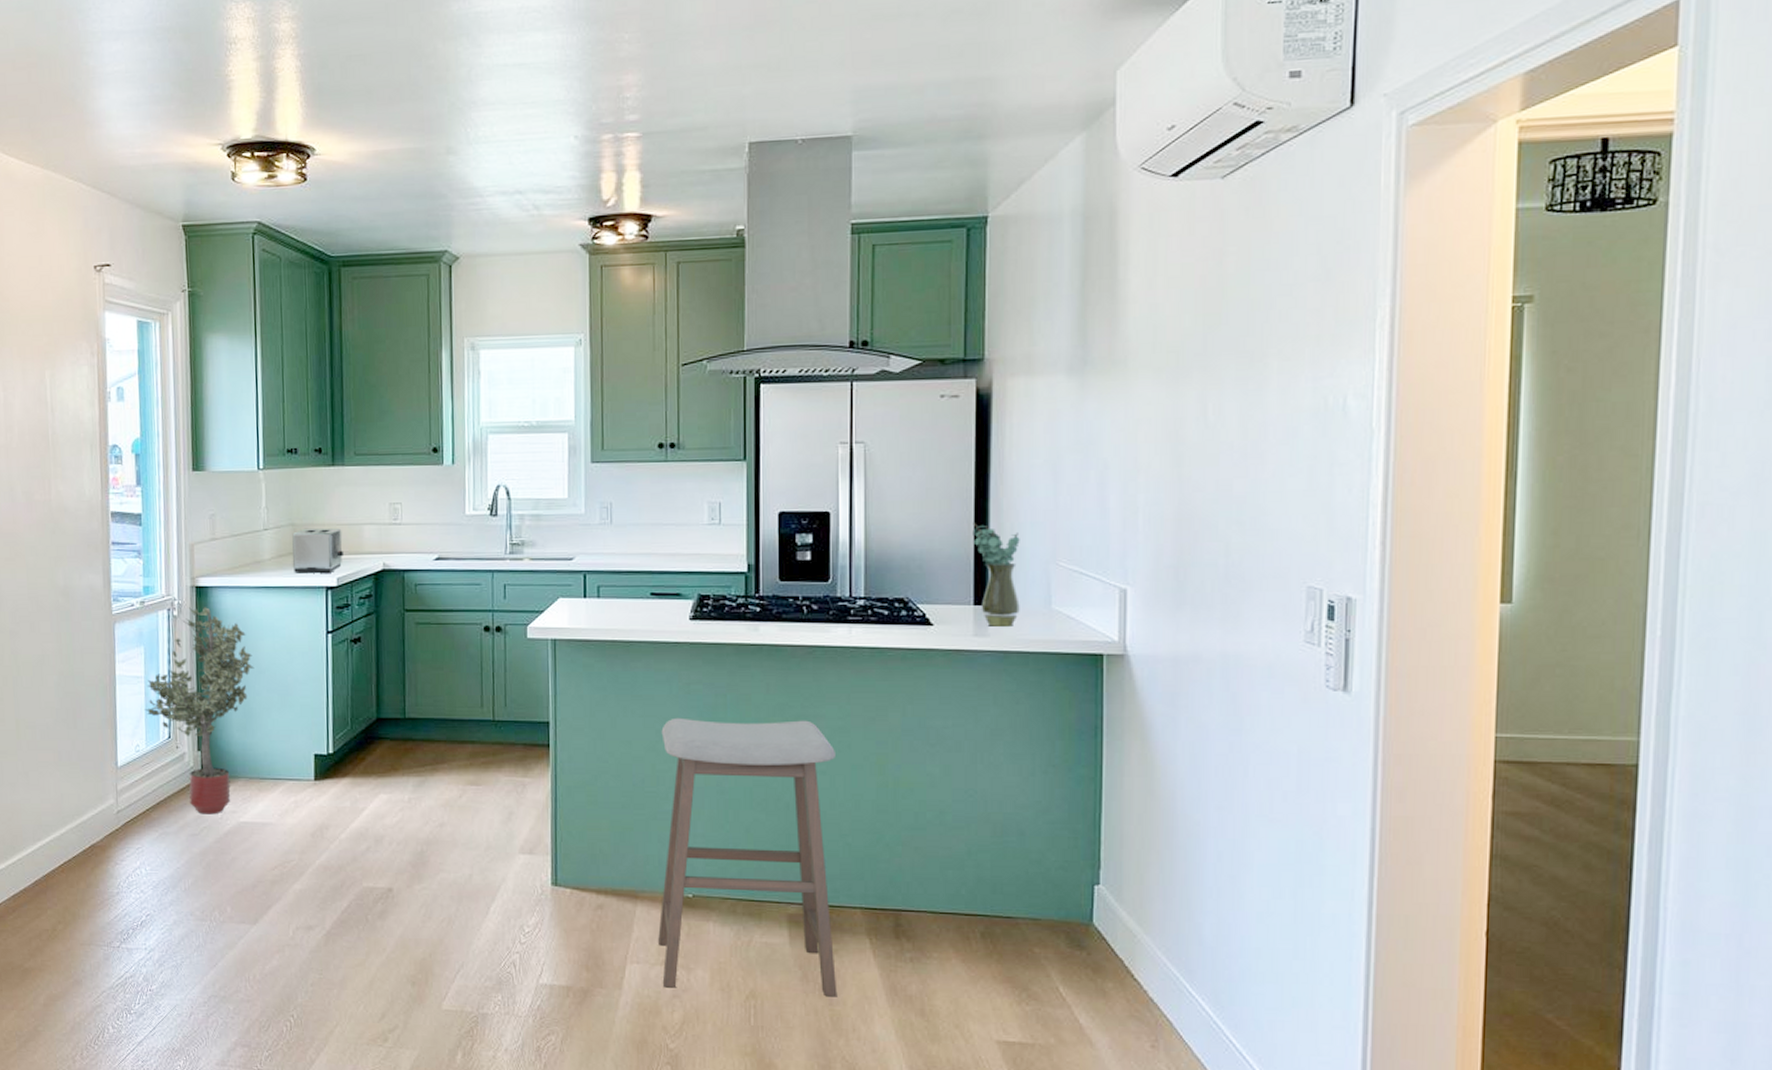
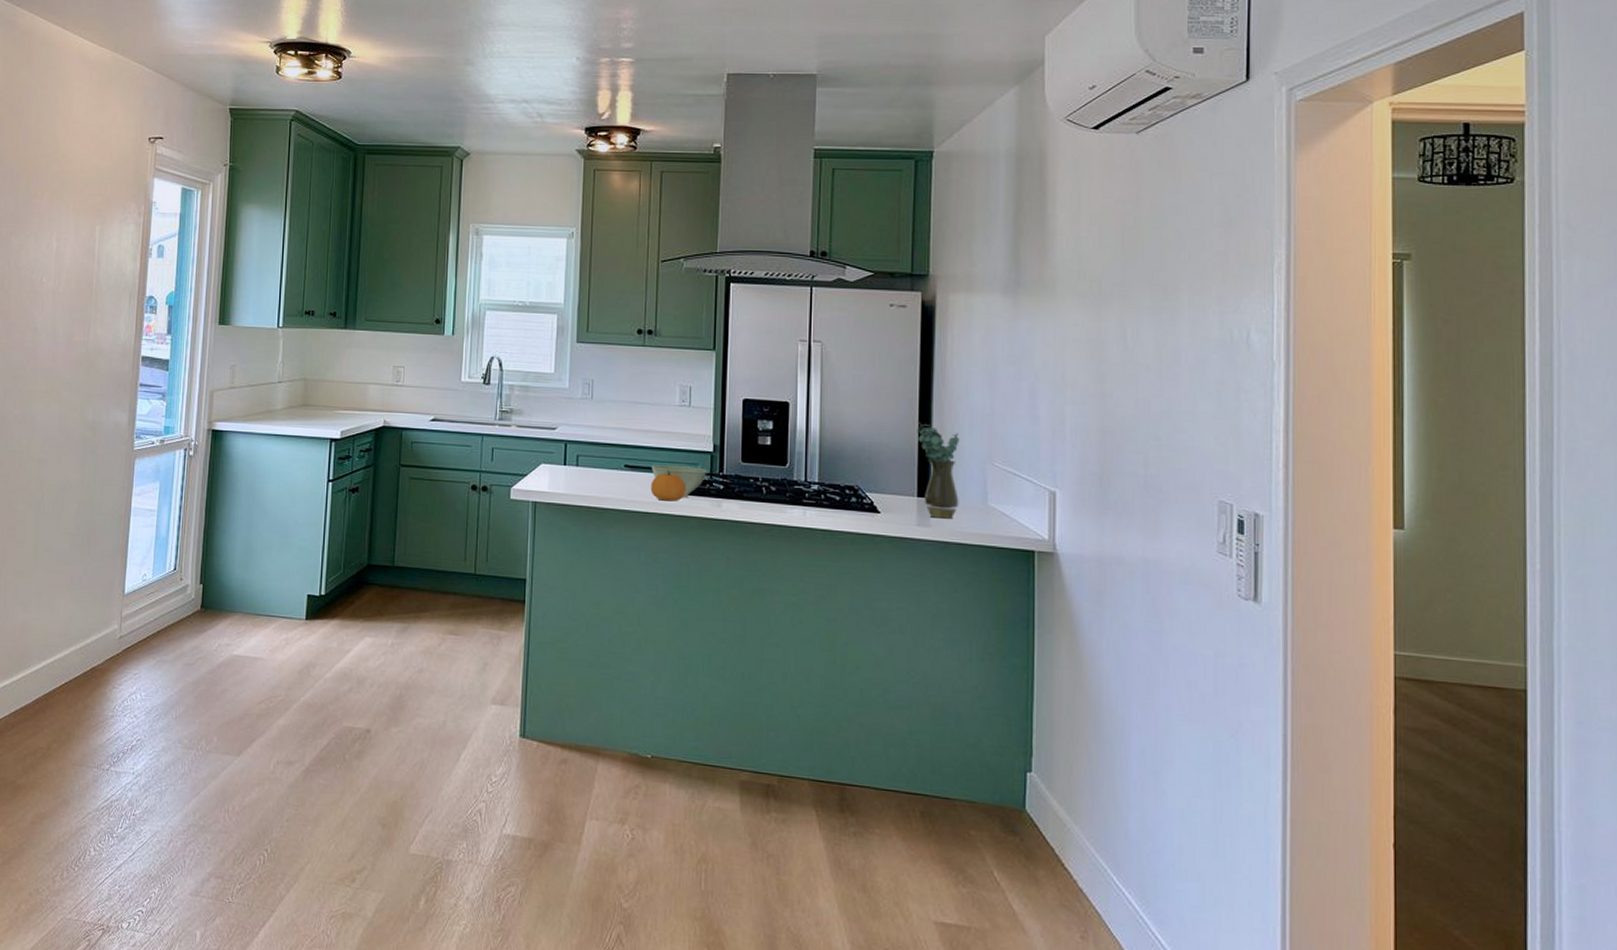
potted tree: present [144,607,254,815] -> none [154,449,259,646]
toaster: present [292,527,345,573] -> none [301,383,350,426]
bar stool: present [658,717,838,997] -> none [617,583,788,867]
bowl: none [679,589,742,624] -> present [651,464,708,498]
fruit: none [680,595,720,629] -> present [650,470,686,502]

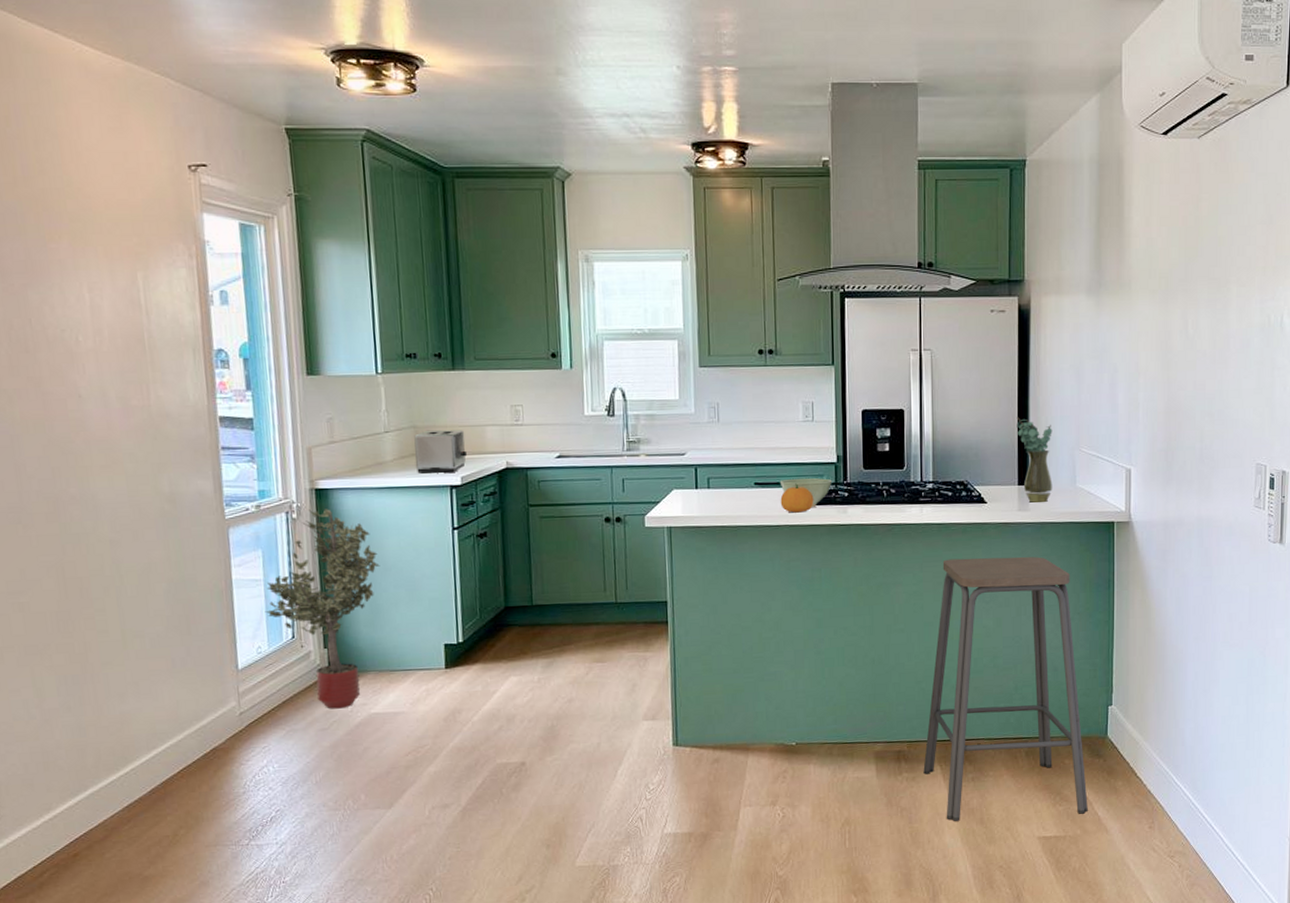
potted tree: none [154,449,259,646] -> present [265,509,380,709]
toaster: none [301,383,350,426] -> present [414,429,468,474]
bar stool: none [795,571,999,903] -> present [923,556,1088,821]

